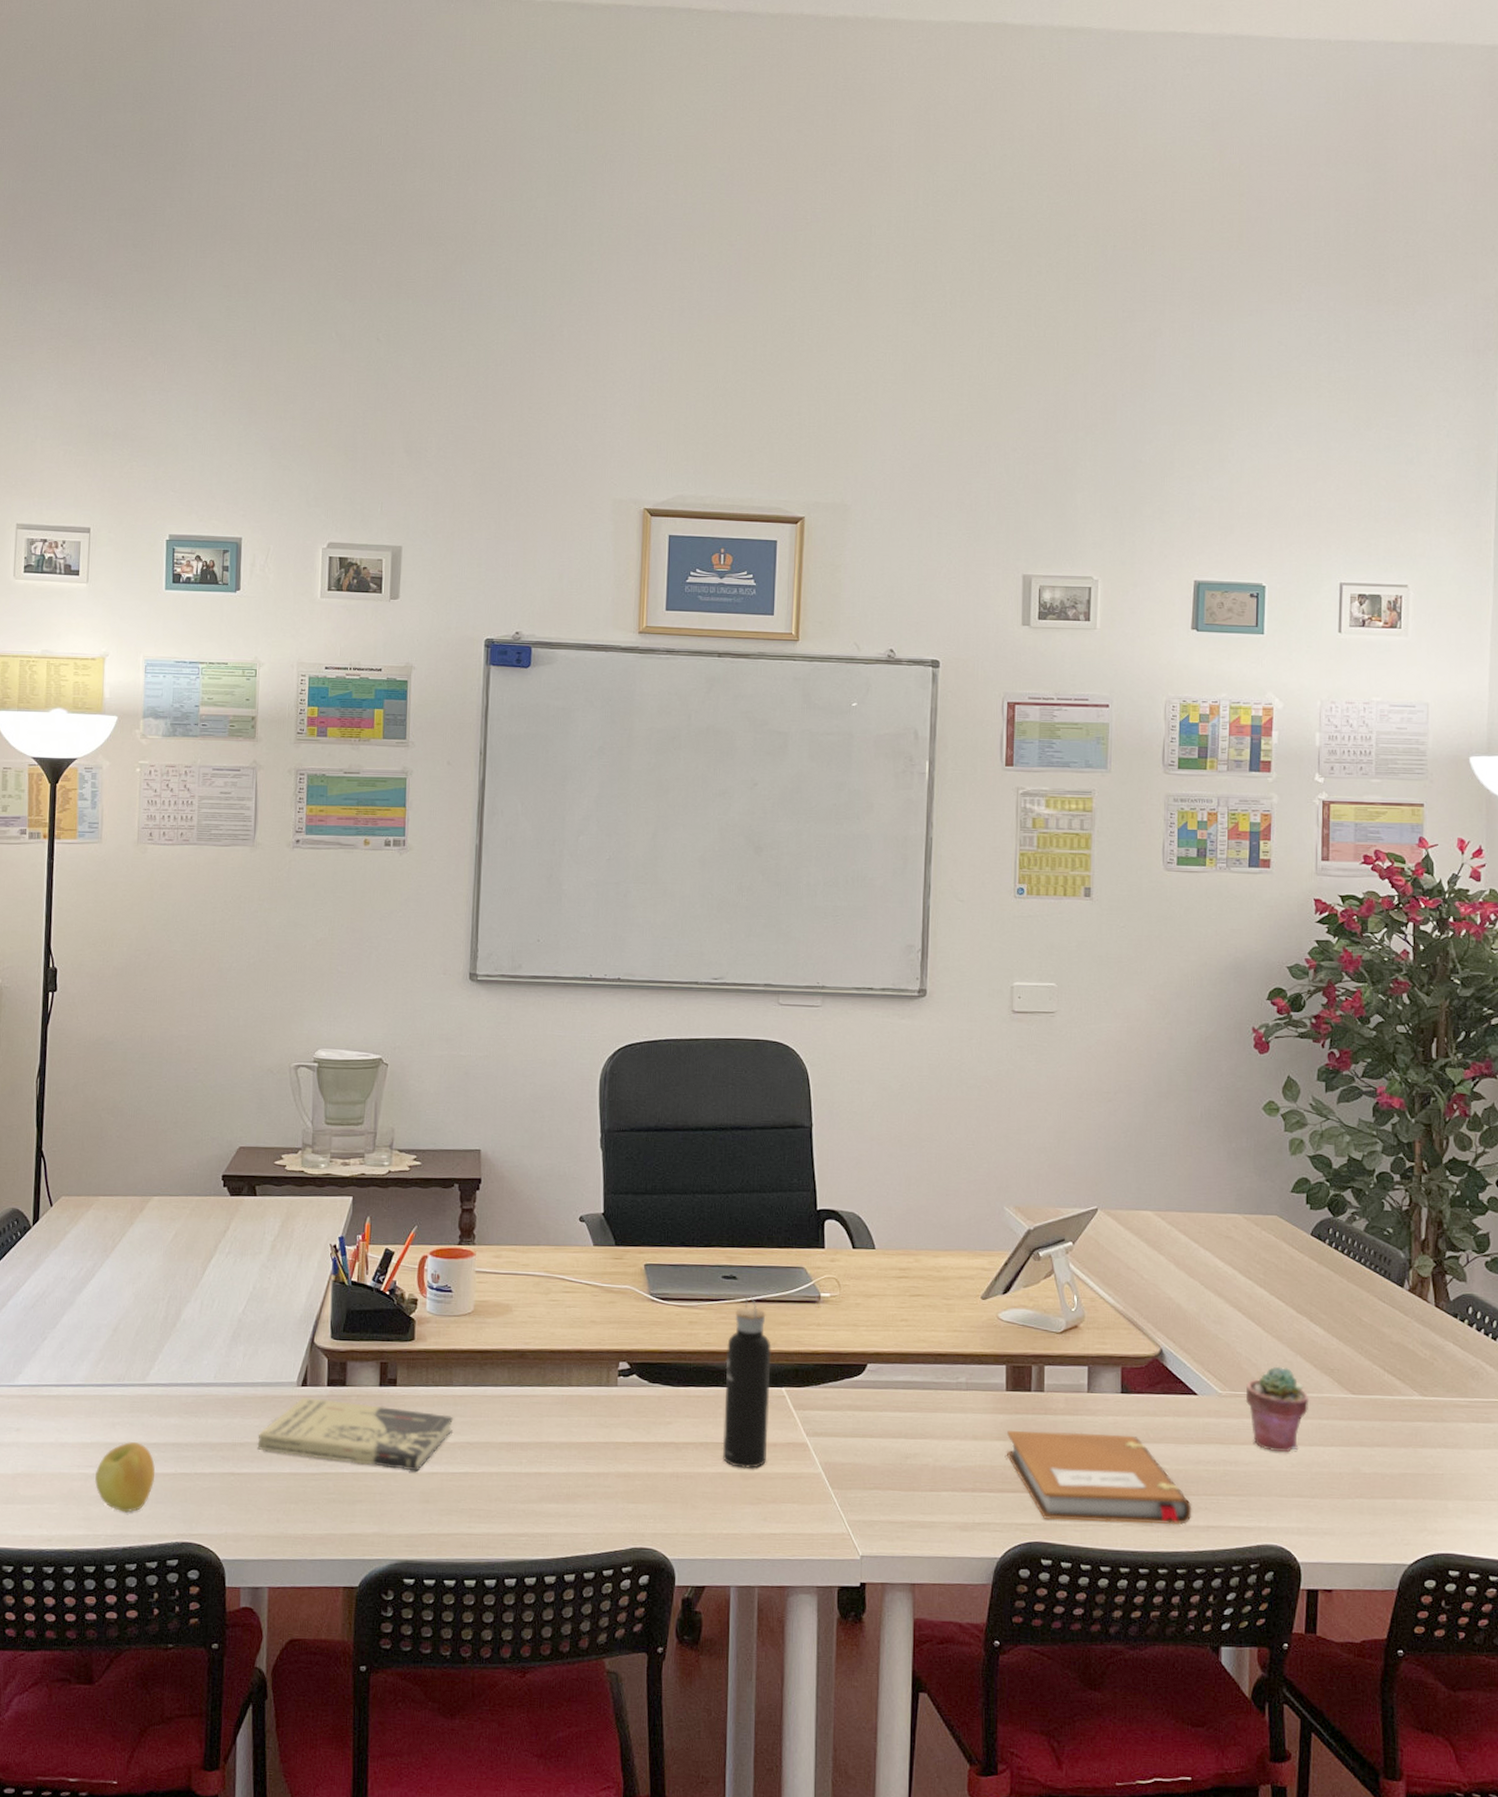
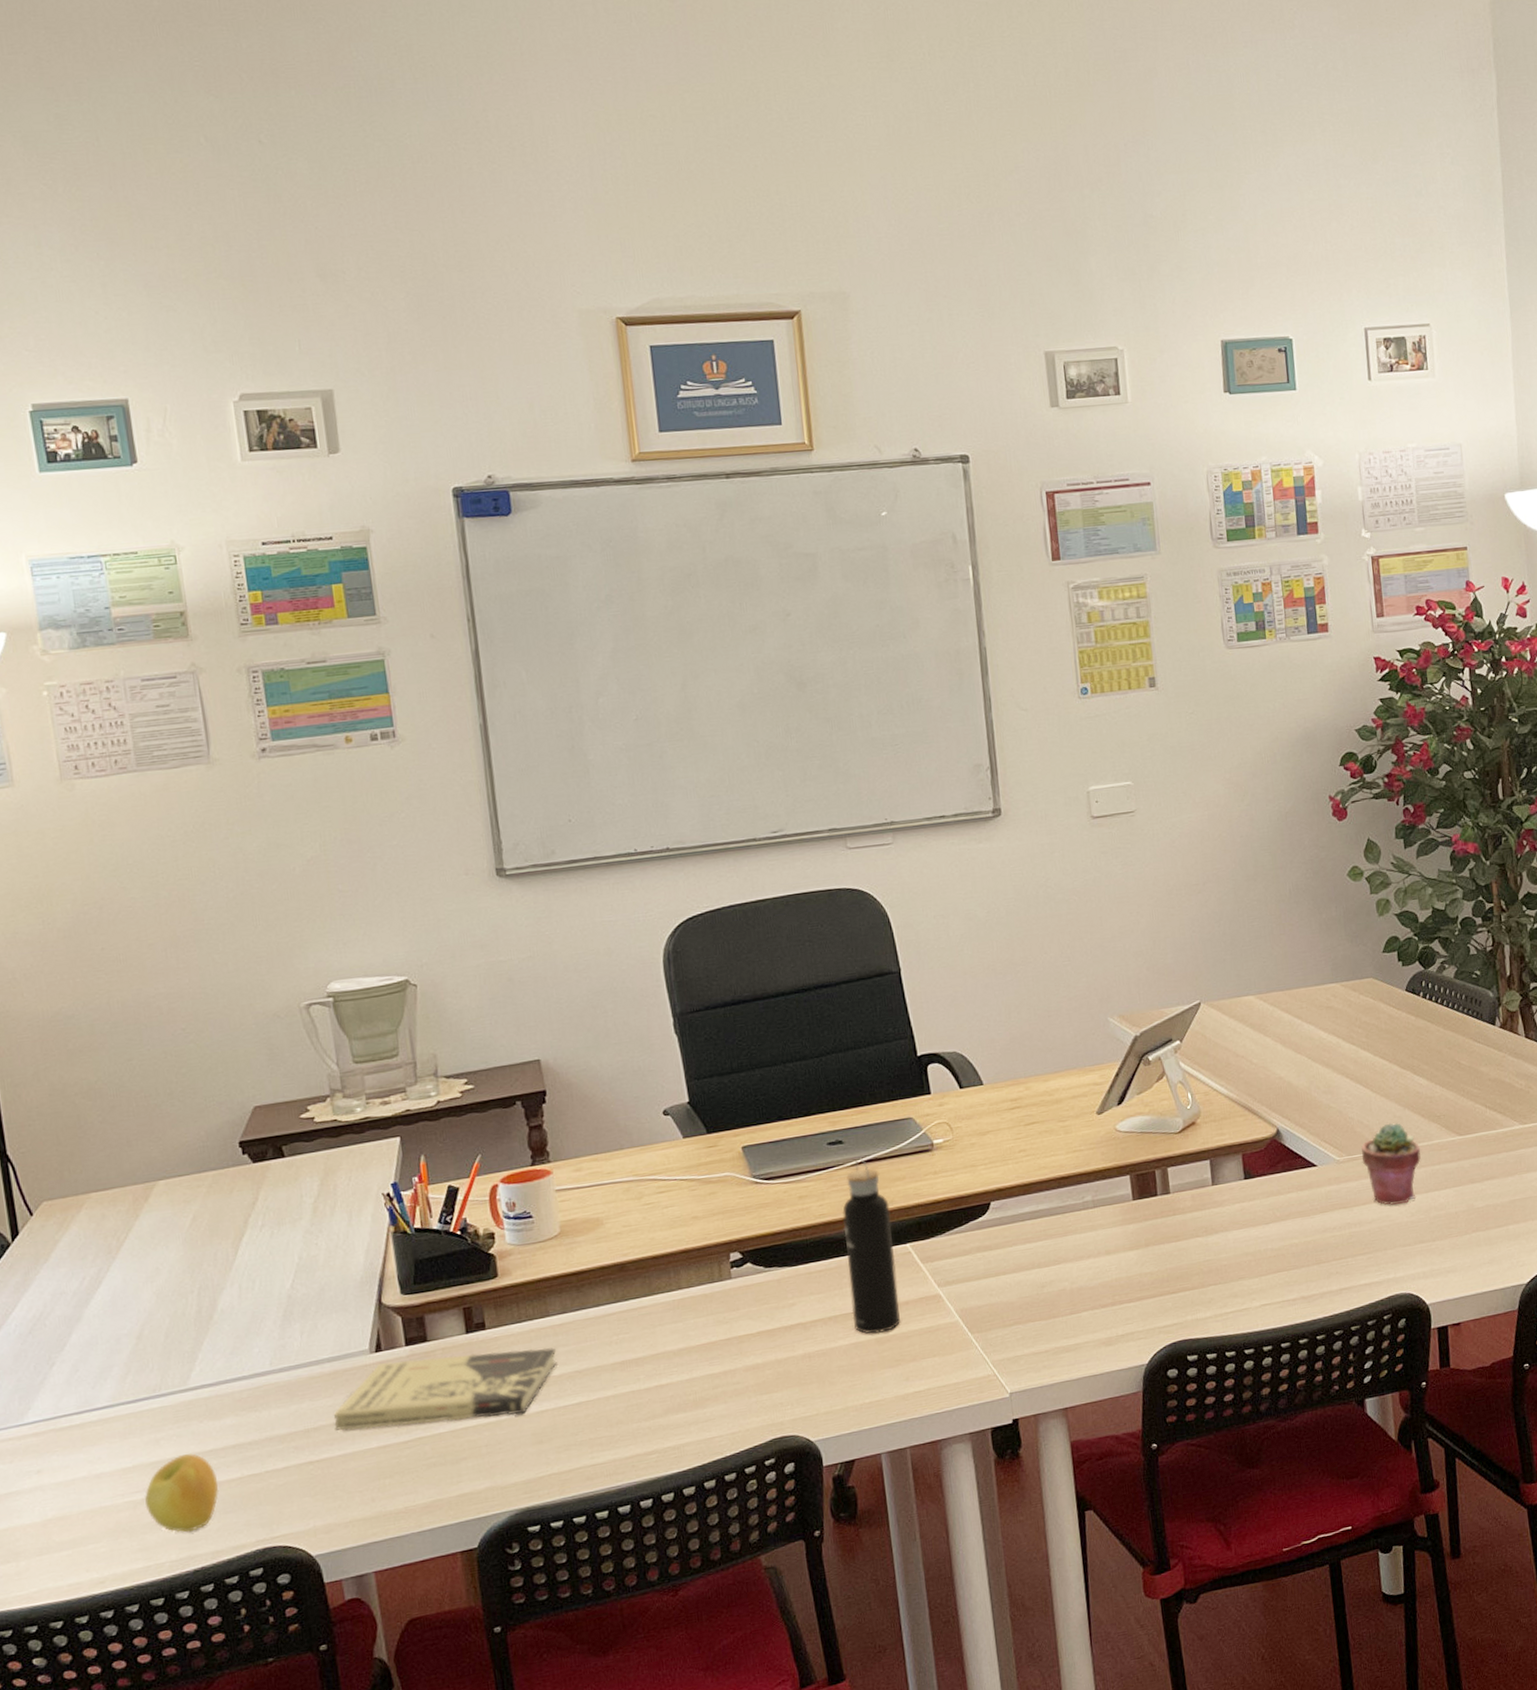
notebook: present [1006,1430,1192,1525] -> none [1139,1218,1325,1318]

